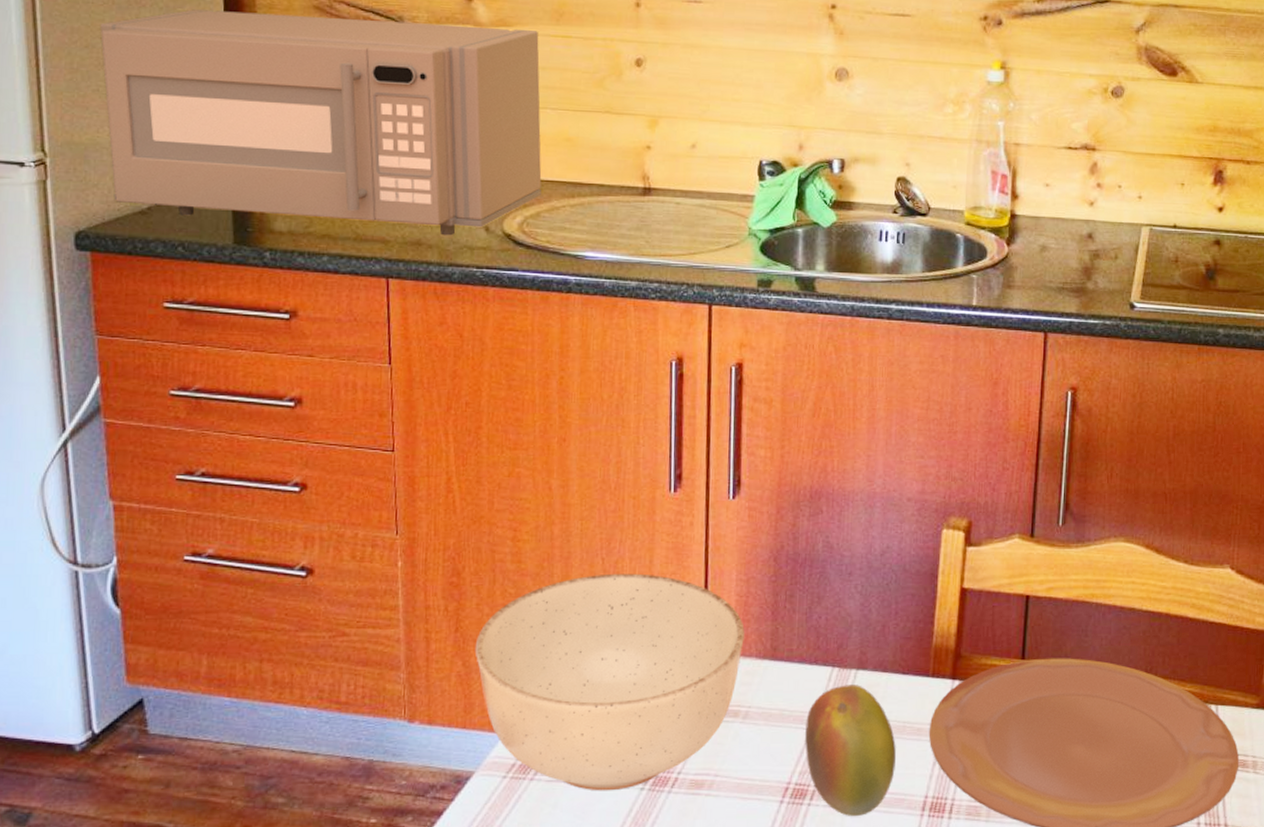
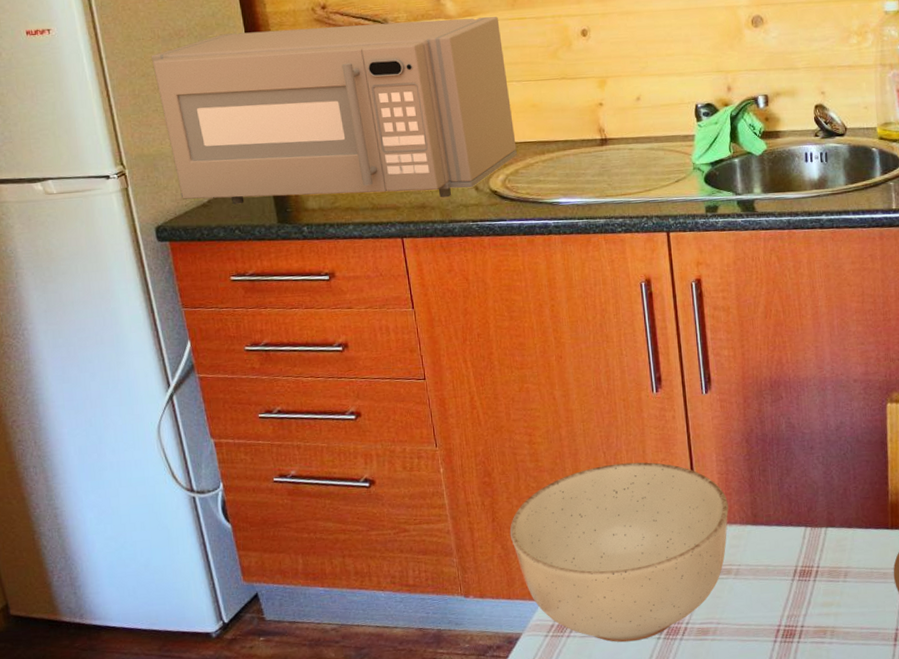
fruit: present [805,685,896,816] -> none [788,540,868,650]

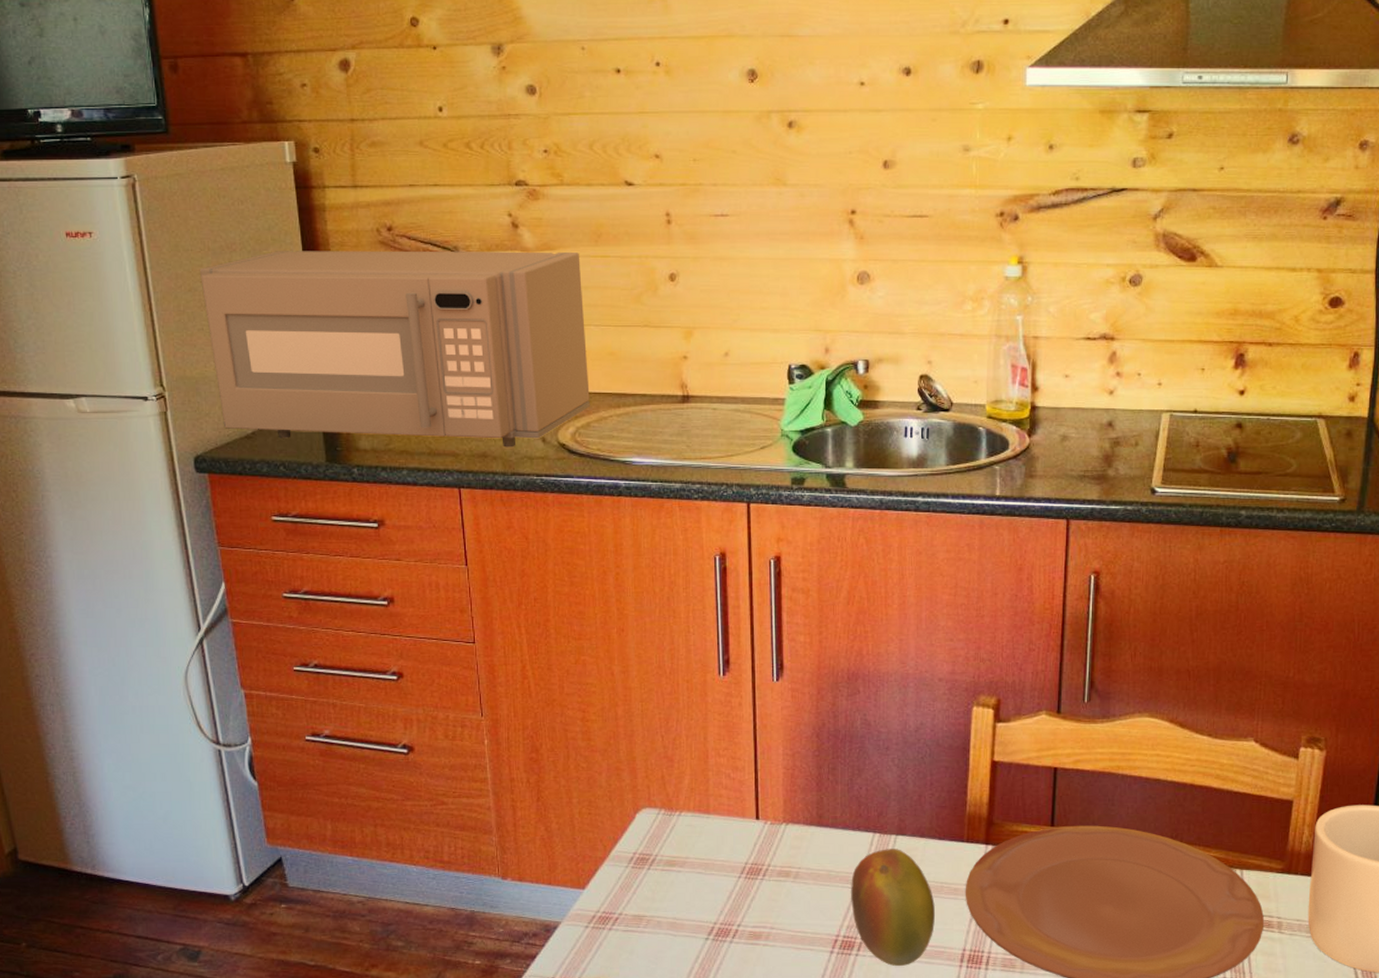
bowl: present [509,462,729,643] -> none [555,749,792,940]
fruit: none [788,540,868,650] -> present [851,849,935,966]

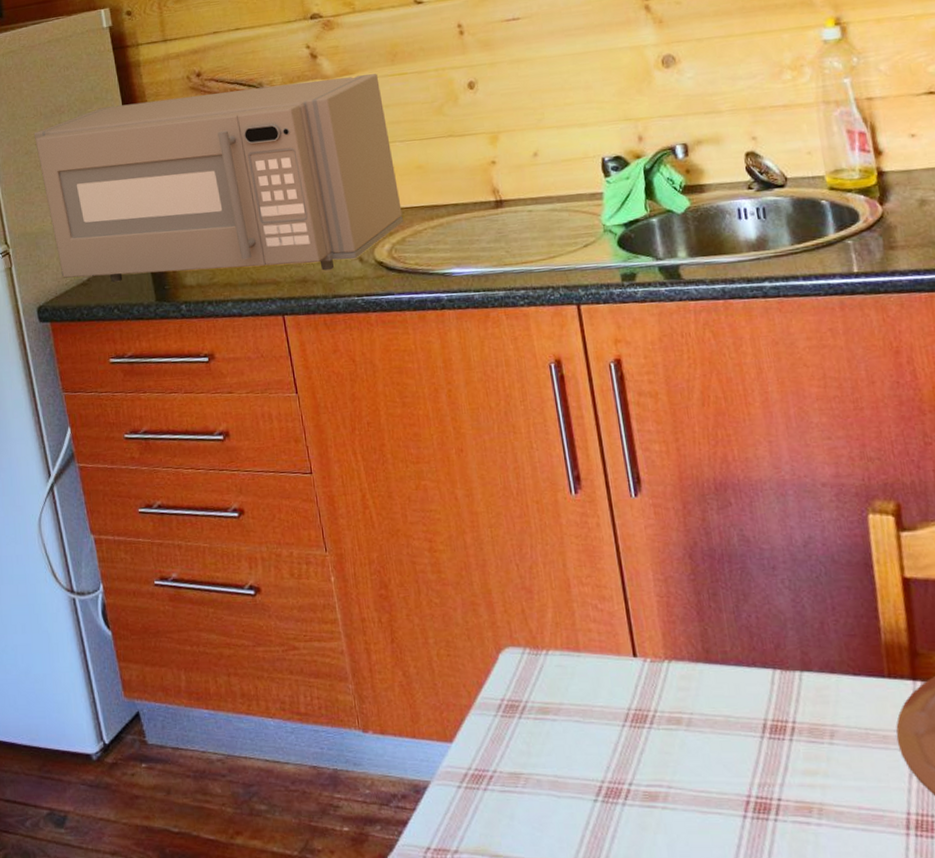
fruit: present [851,849,935,966] -> none [755,688,867,834]

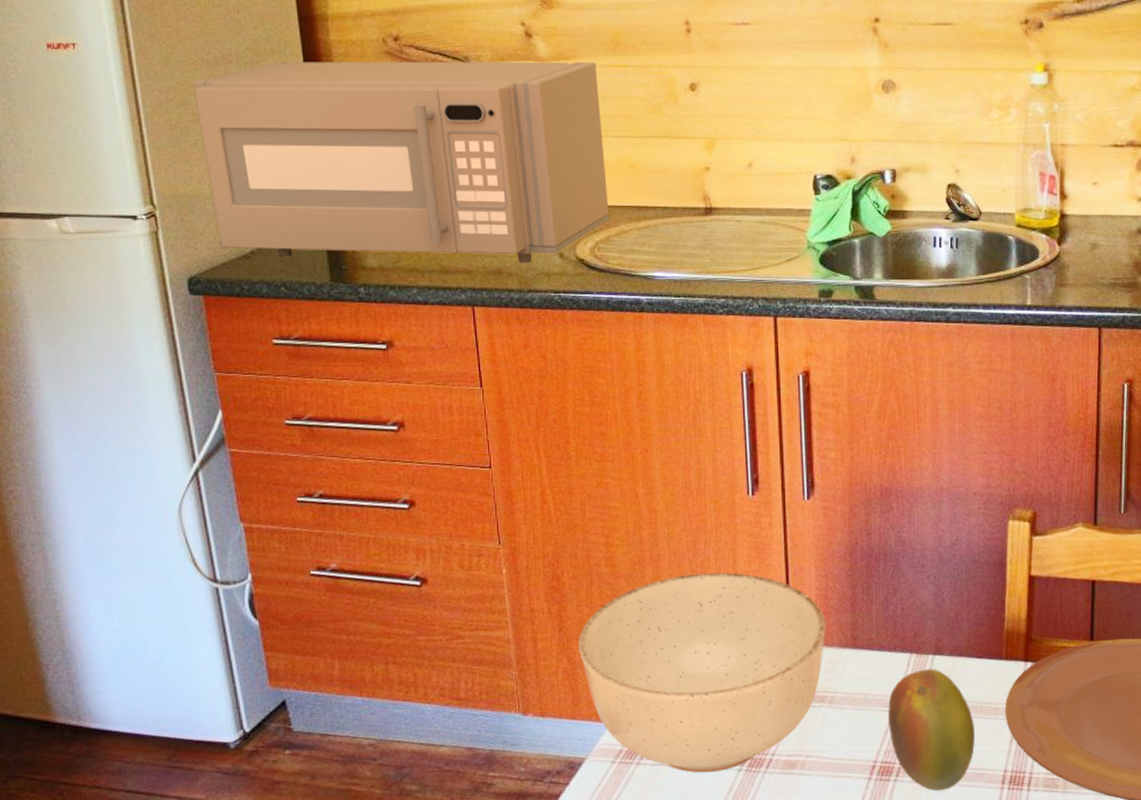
bowl: none [411,578,673,803] -> present [578,572,826,773]
fruit: none [755,688,867,834] -> present [888,669,975,791]

